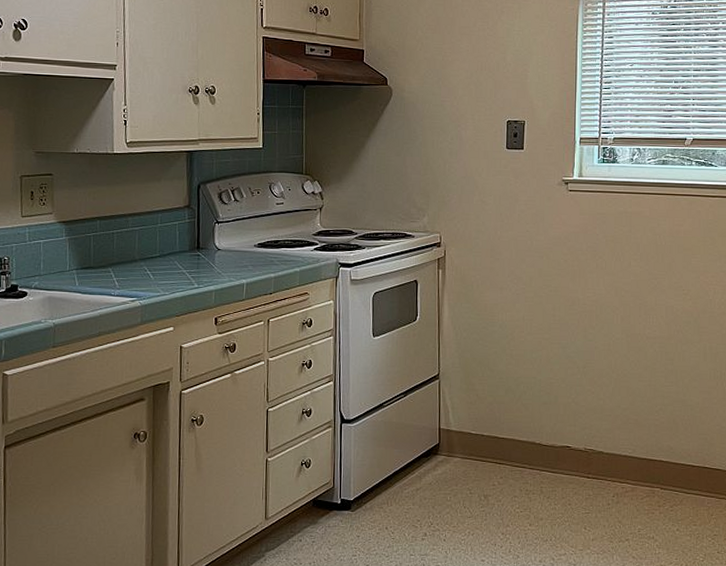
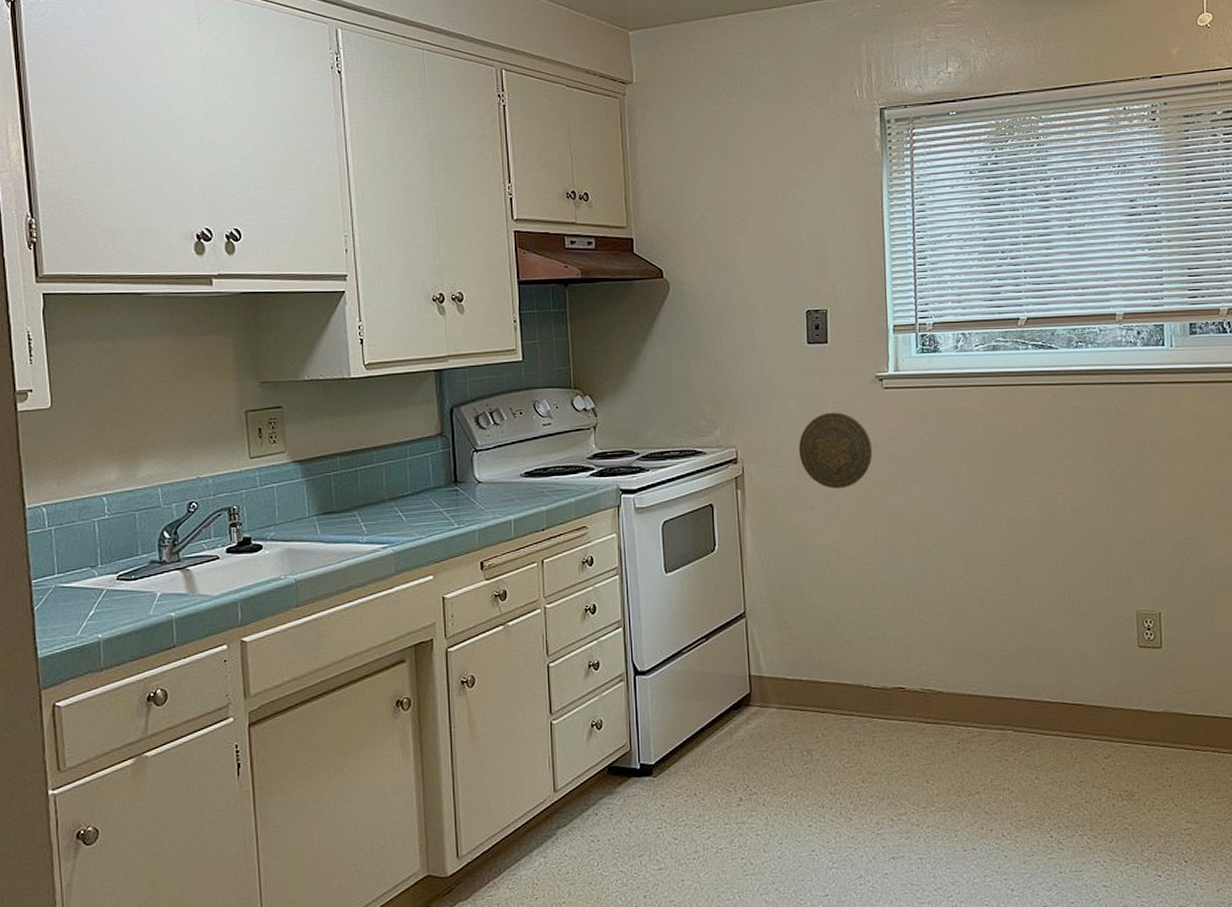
decorative plate: none [493,208,556,274] -> present [798,412,873,489]

